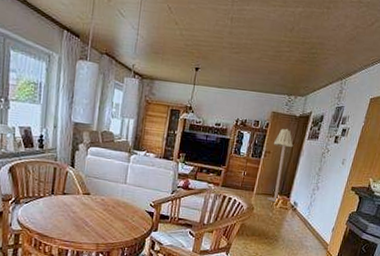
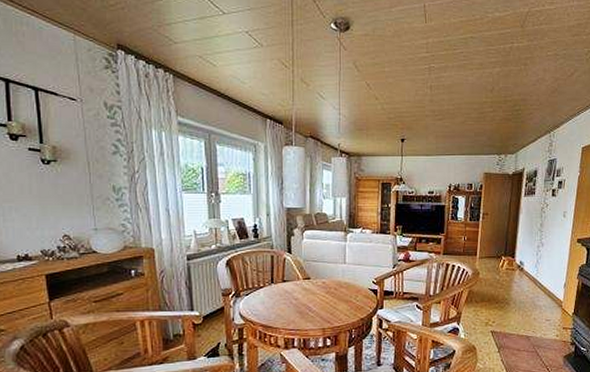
floor lamp: present [267,128,294,203] -> none [490,187,511,265]

